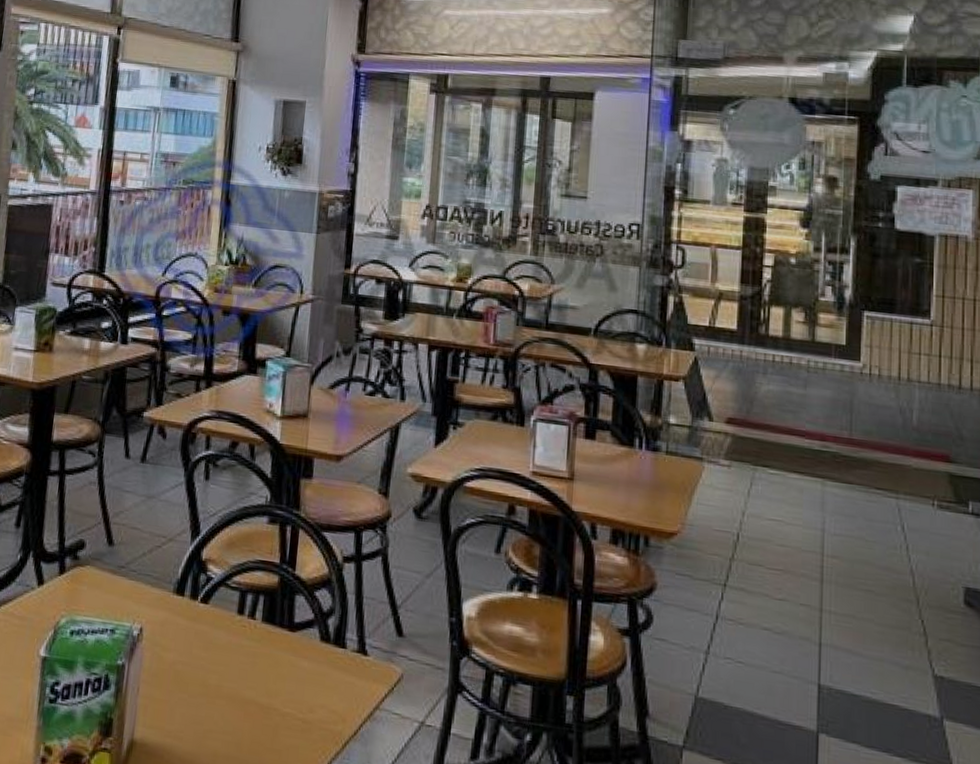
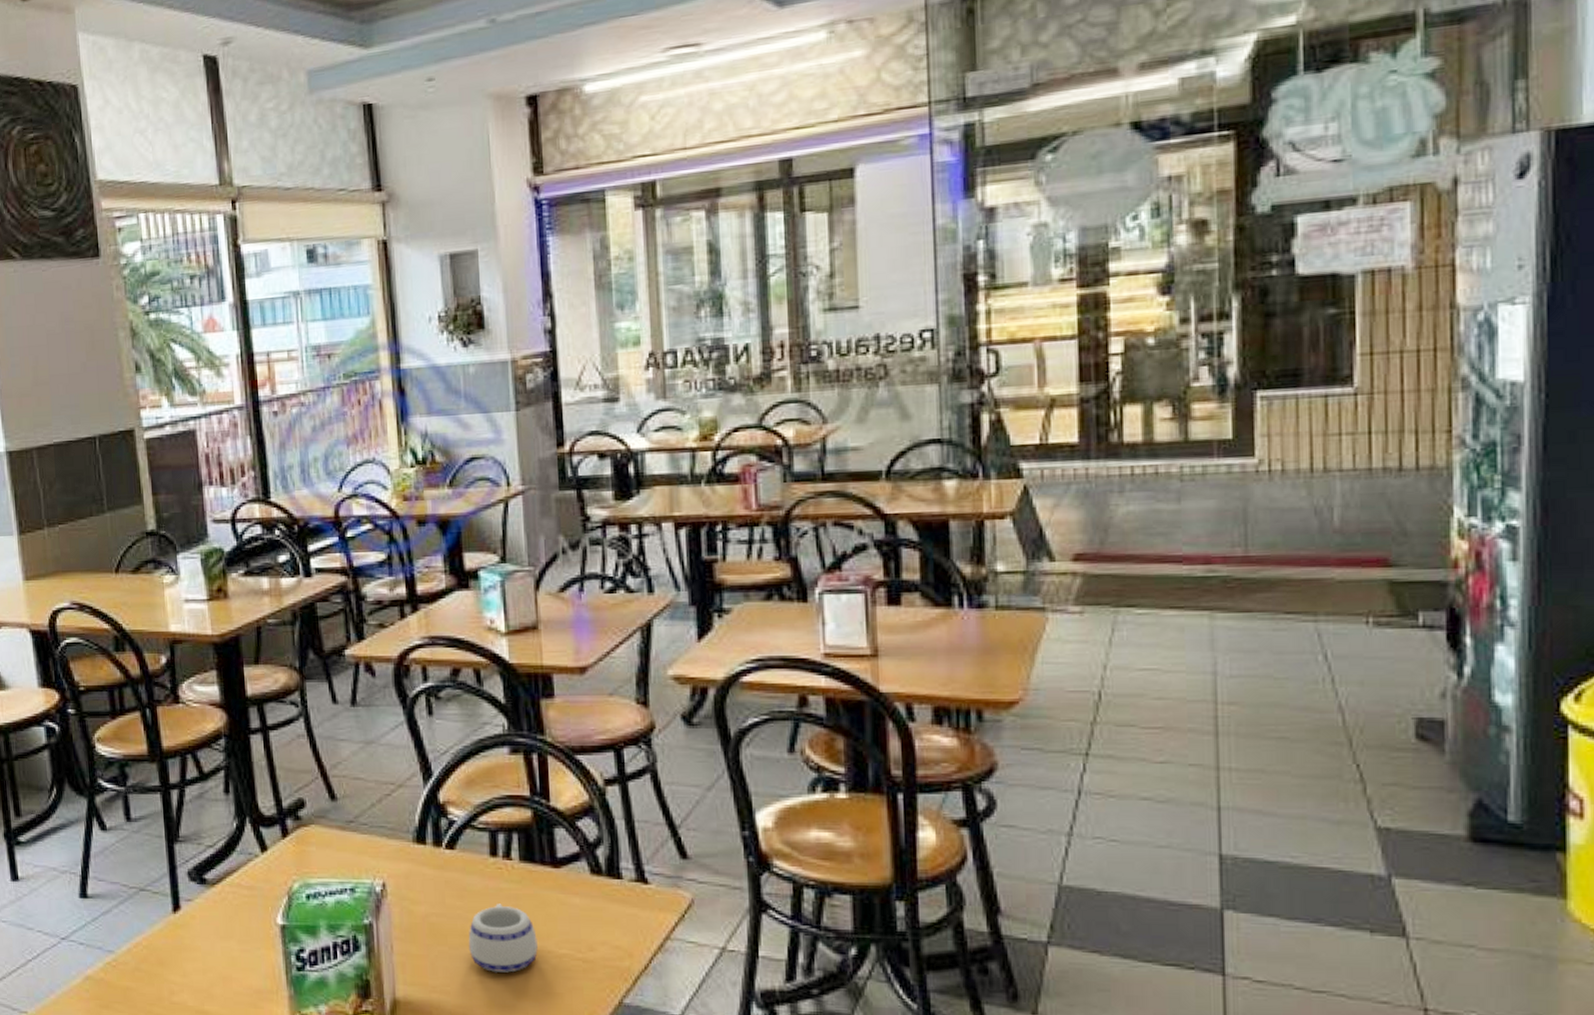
mug: none [205,659,267,725] -> present [468,903,538,973]

